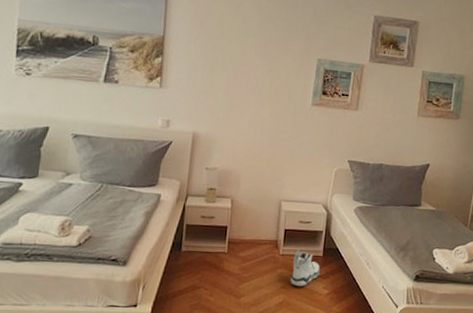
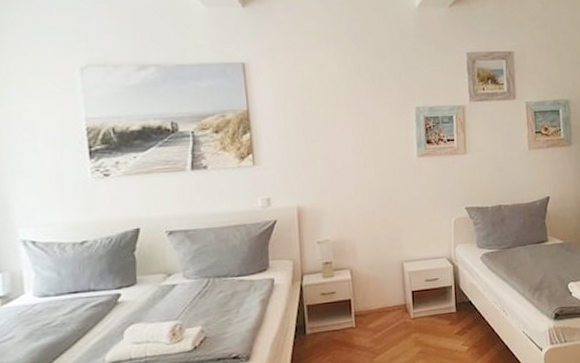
sneaker: present [290,250,320,286] -> none [426,310,456,348]

